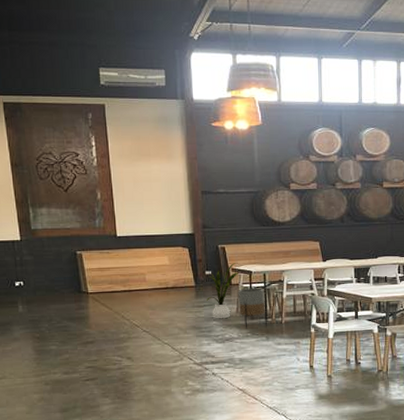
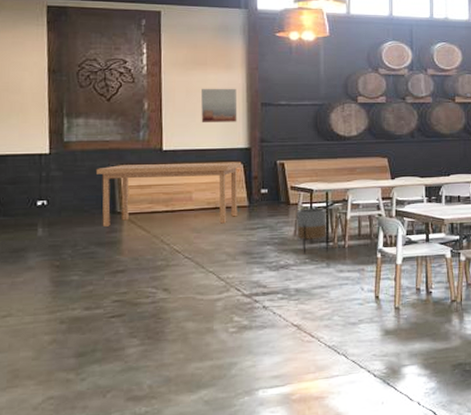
desk: none [62,246,187,304] -> present [97,162,242,227]
wall art: none [147,177,181,210] -> present [201,88,237,122]
house plant: present [207,263,238,319] -> none [261,180,298,244]

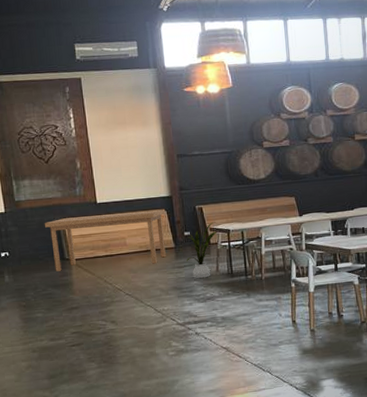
wall art: present [201,88,237,122] -> none [124,143,158,176]
house plant: none [261,180,298,244] -> present [187,222,217,279]
planter: present [296,208,328,255] -> none [217,245,247,287]

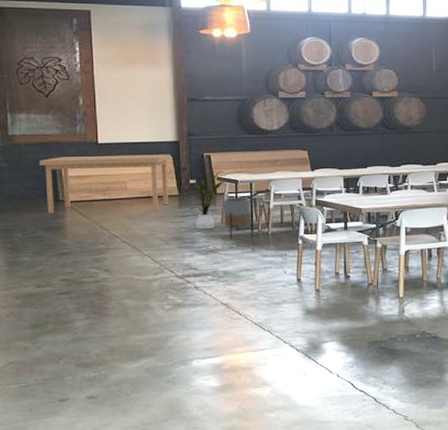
planter: none [217,245,247,287] -> present [223,197,253,240]

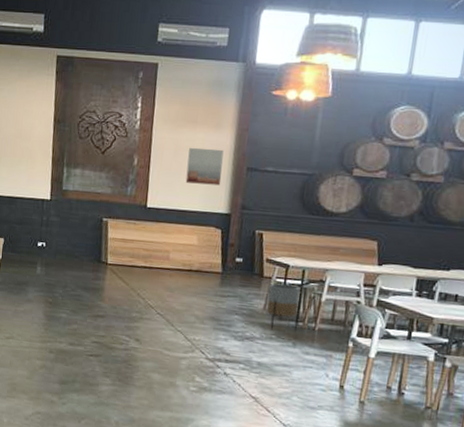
desk: present [40,154,171,213] -> none [88,217,221,287]
wall art: none [132,84,166,117] -> present [185,147,224,186]
house plant: present [190,172,224,230] -> none [232,253,273,315]

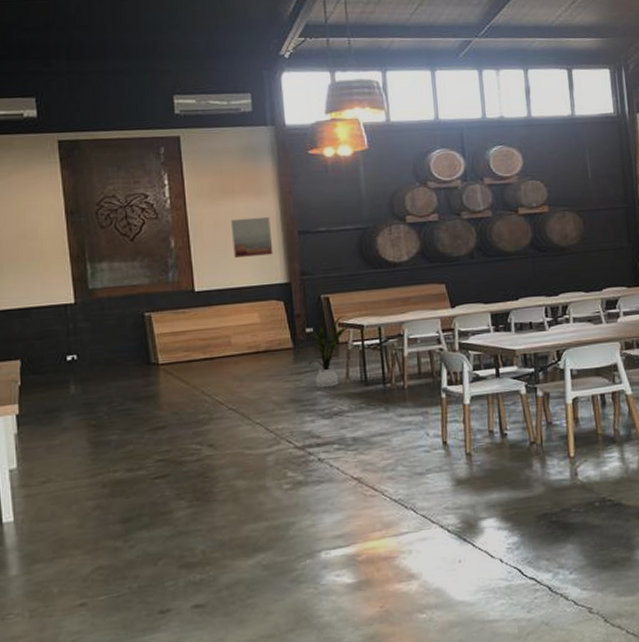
house plant: none [232,253,273,315] -> present [308,316,347,389]
planter: present [266,283,301,330] -> none [347,345,385,399]

